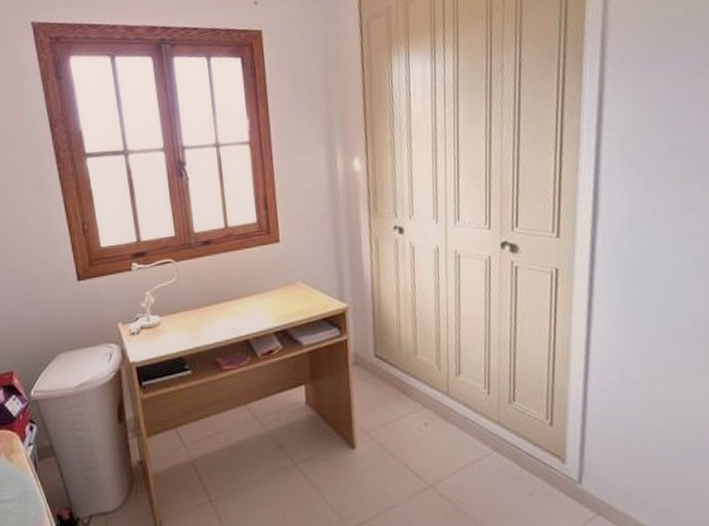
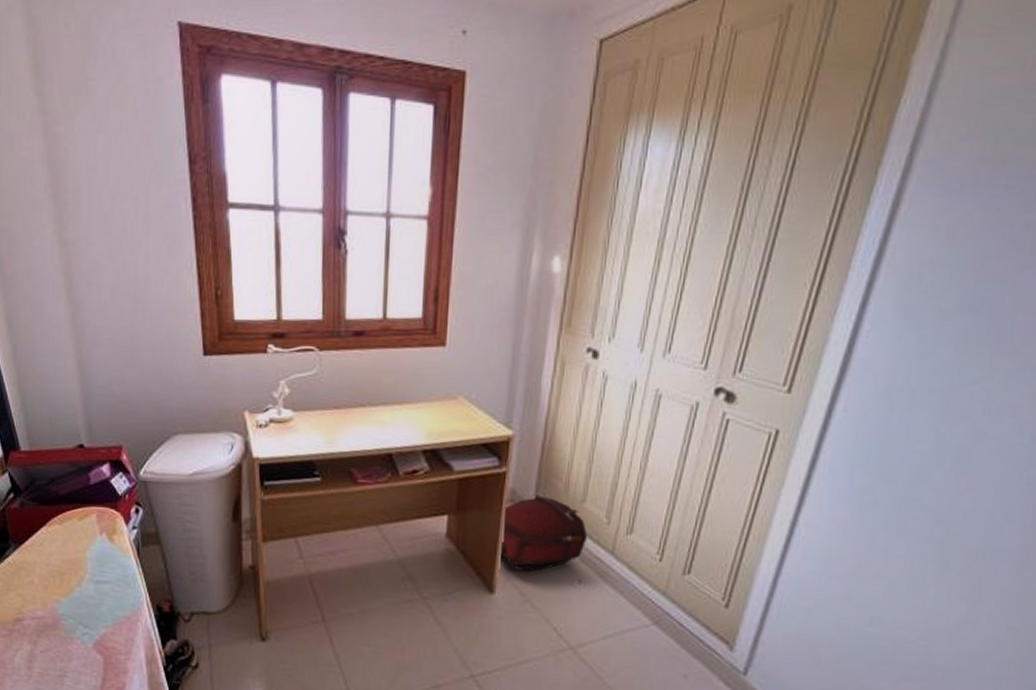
backpack: none [349,355,425,425] -> present [498,495,588,572]

